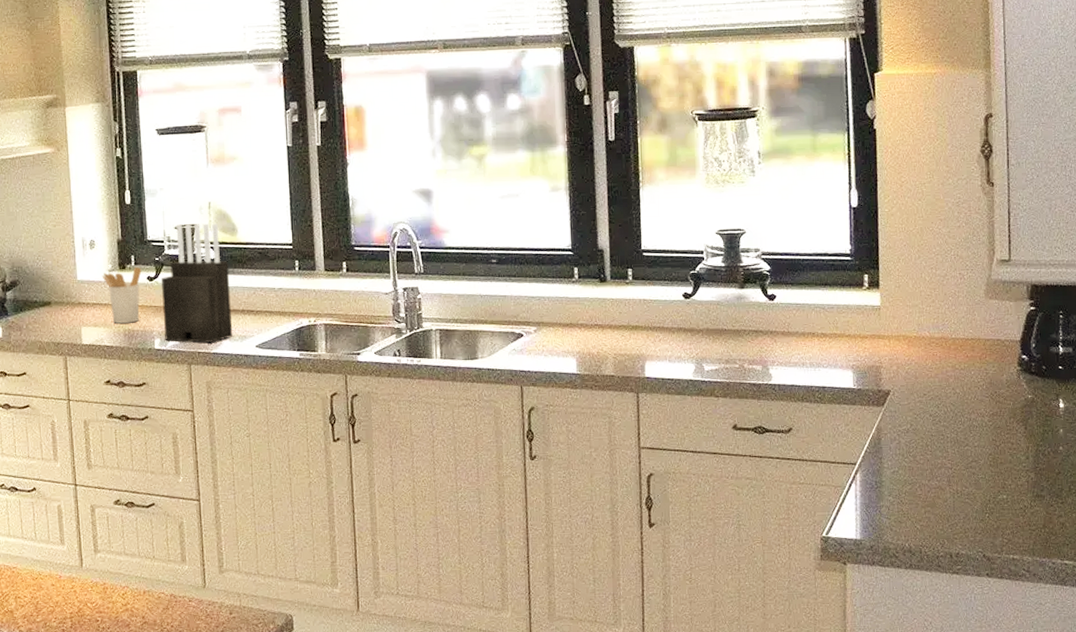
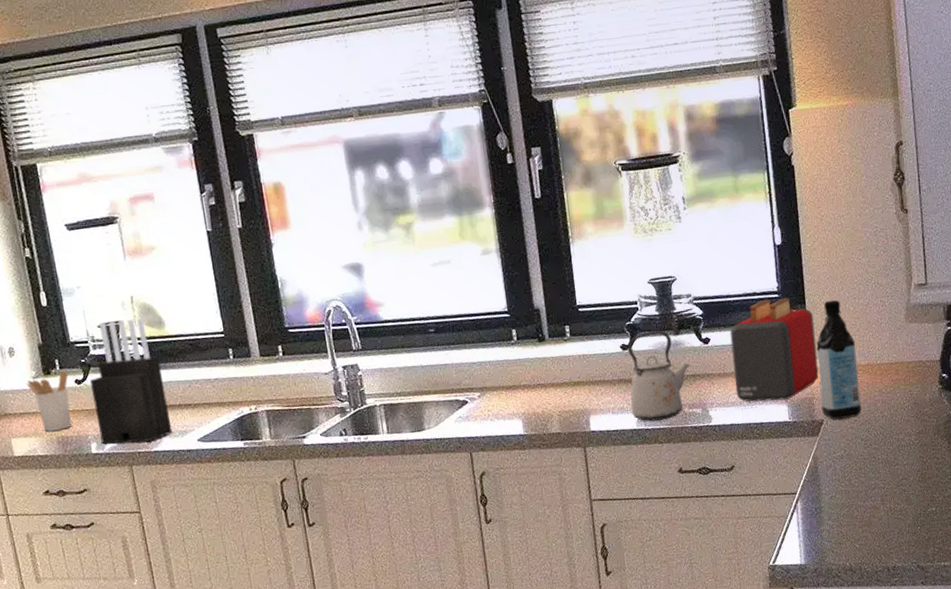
kettle: none [689,282,753,374] -> present [627,330,690,422]
toaster: none [797,261,888,366] -> present [730,297,819,402]
water bottle: none [887,268,932,391] -> present [816,300,862,420]

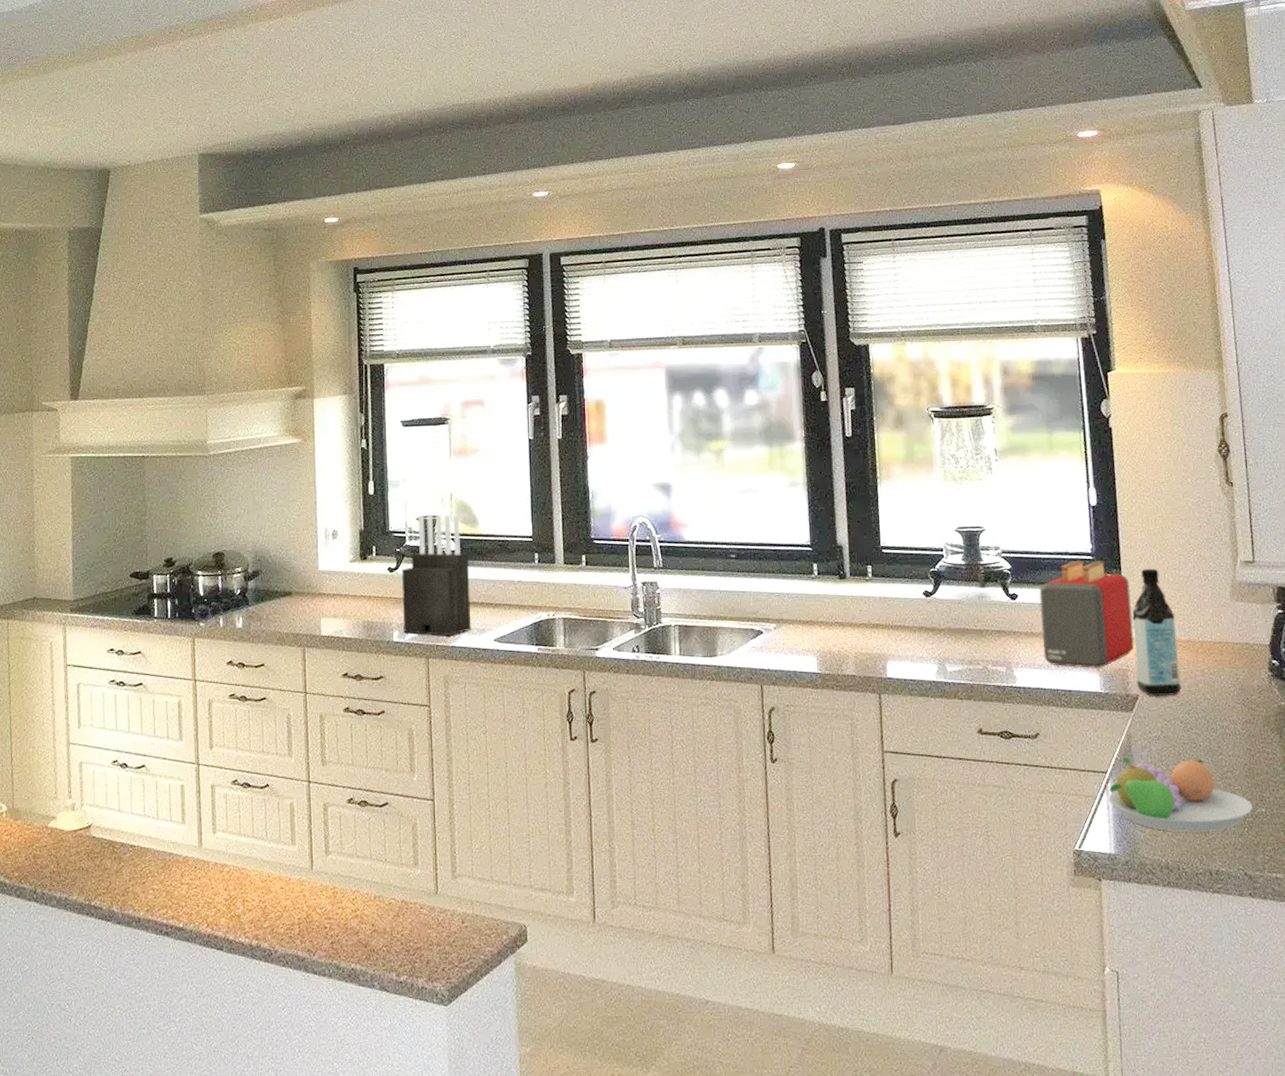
utensil holder: present [26,371,72,432] -> none [343,558,383,615]
kettle: present [627,330,690,422] -> none [930,580,996,675]
fruit bowl: none [798,471,924,538] -> present [1108,756,1253,832]

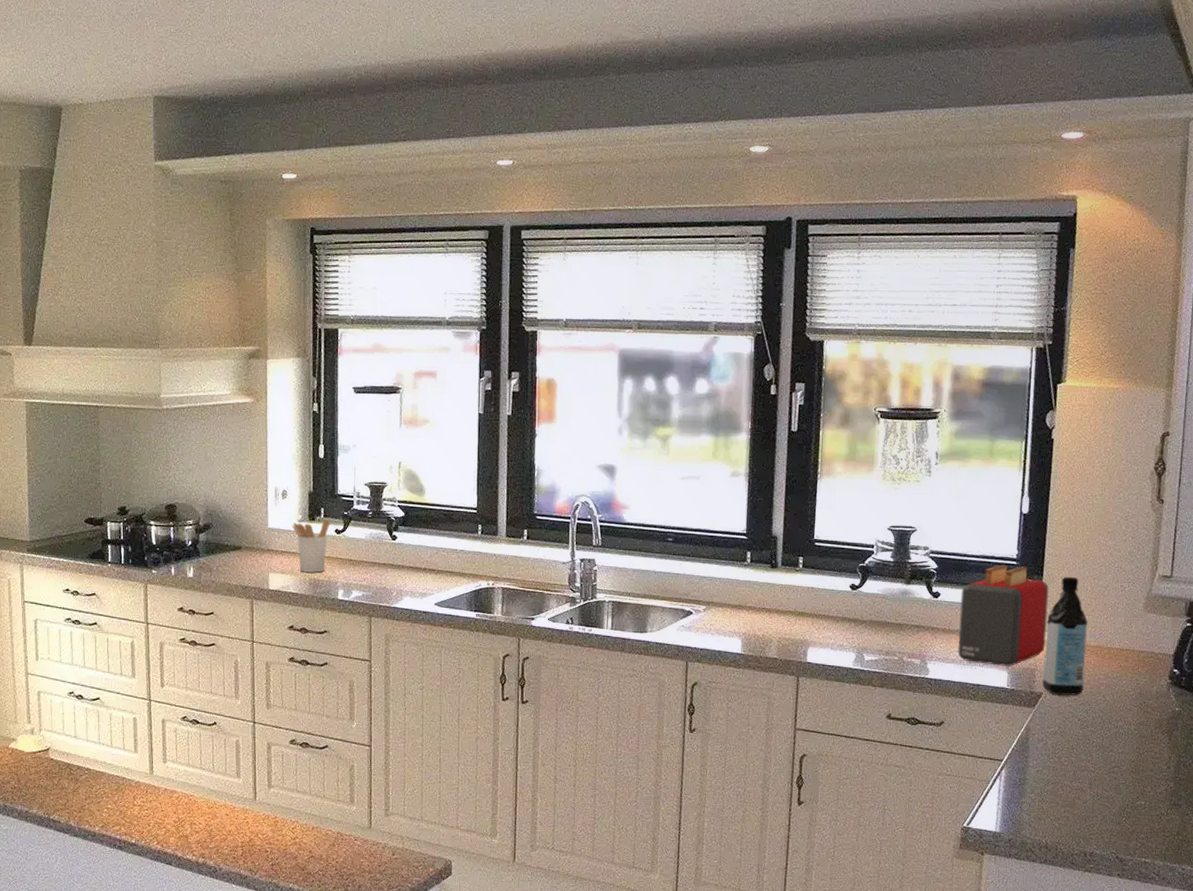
utensil holder: none [343,558,383,615] -> present [291,520,330,573]
knife block: present [402,515,471,636] -> none [348,481,414,597]
fruit bowl: present [1108,756,1253,832] -> none [1000,747,1133,818]

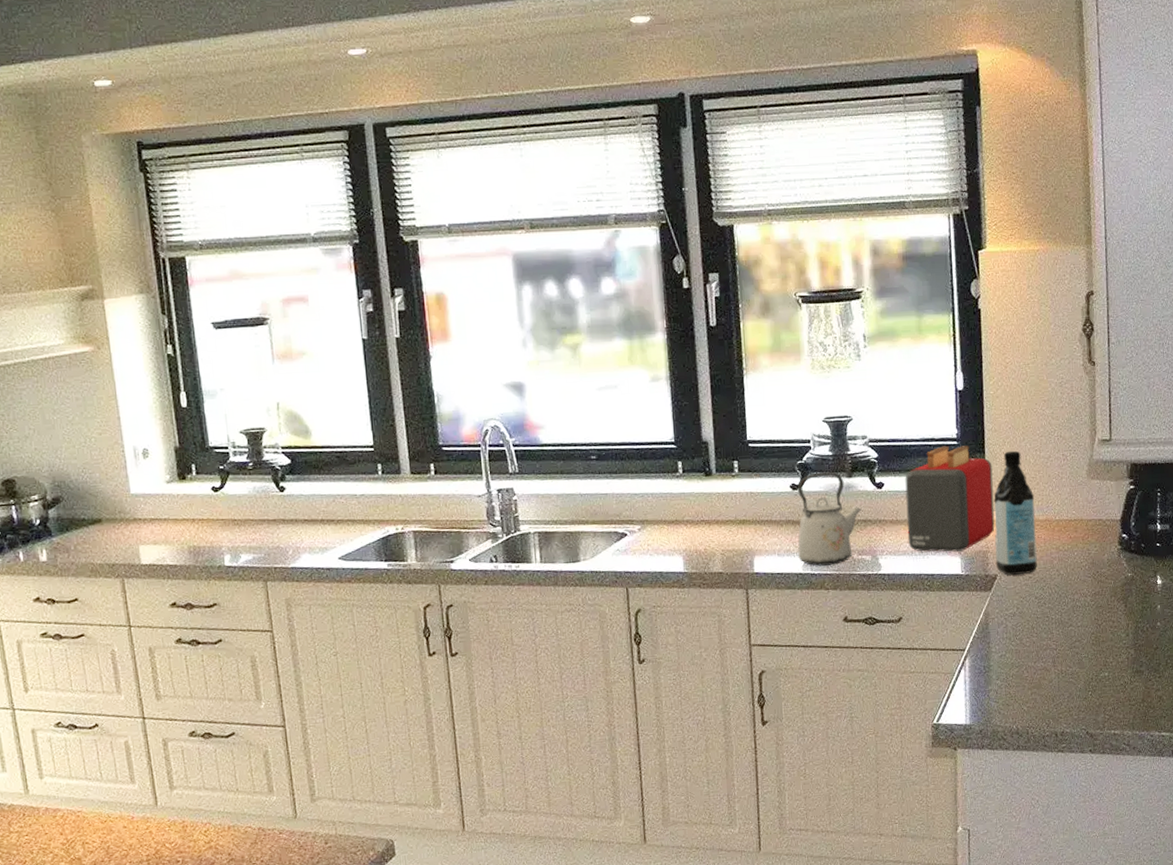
utensil holder: present [291,520,330,573] -> none [159,477,205,540]
kettle: none [850,576,916,664] -> present [797,472,862,566]

